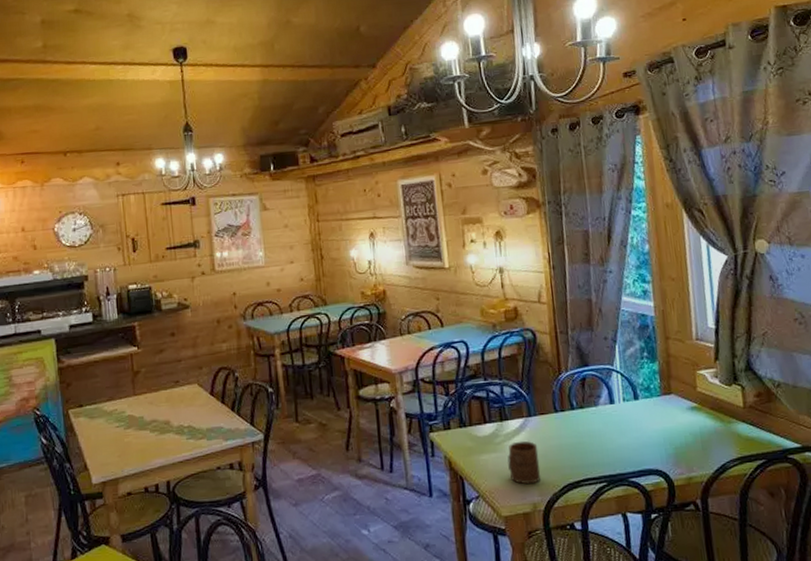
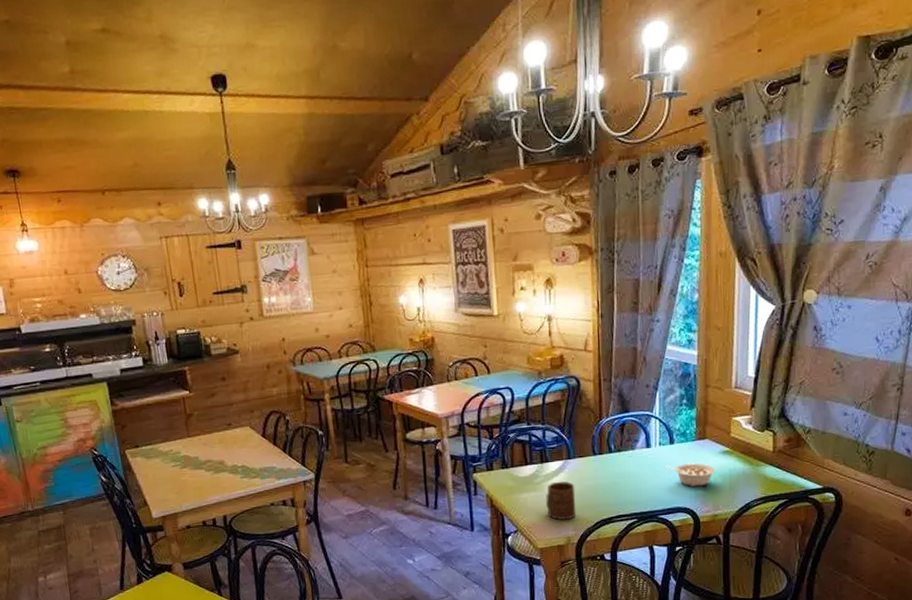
legume: none [632,420,686,447] -> present [666,463,716,487]

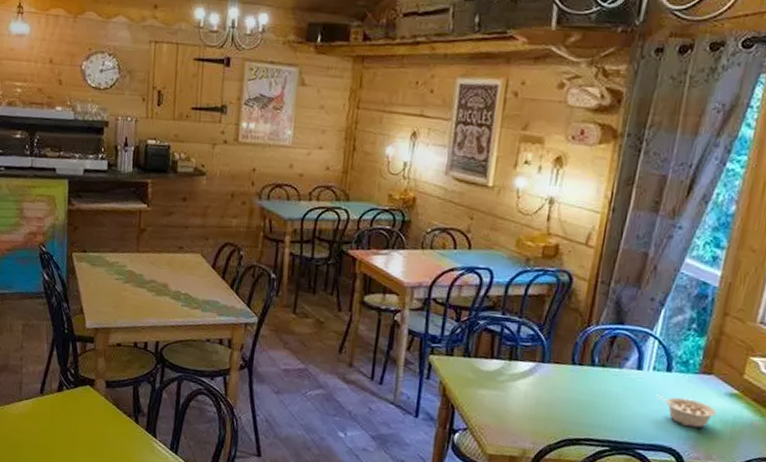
cup: present [546,481,577,520] -> none [505,383,544,430]

